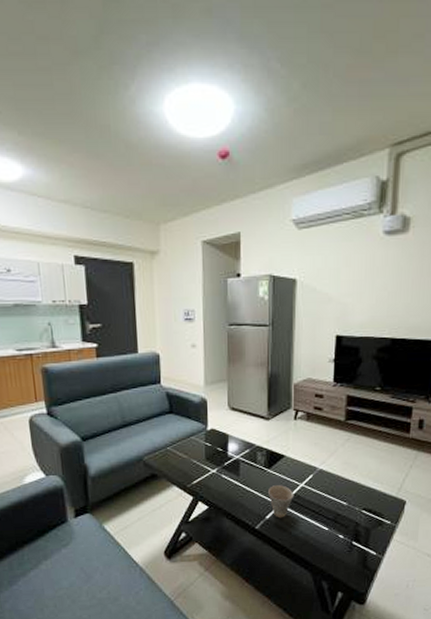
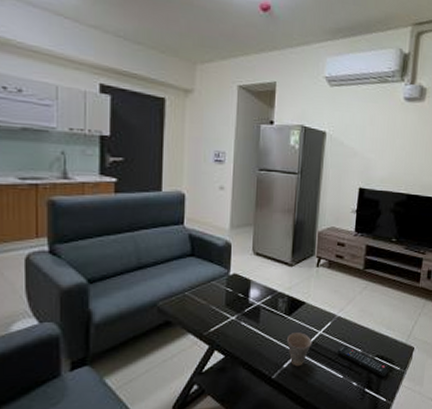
remote control: none [320,498,379,531] -> present [337,345,389,378]

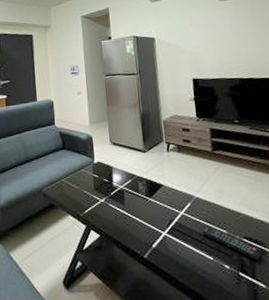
cup: present [287,332,313,367] -> none [152,213,176,247]

